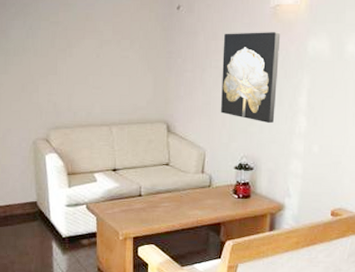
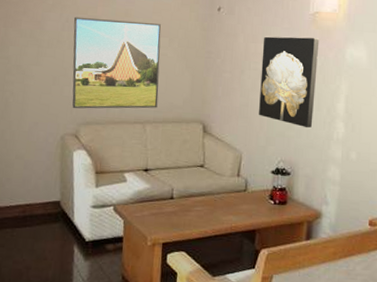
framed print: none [37,23,123,115] -> present [72,16,161,109]

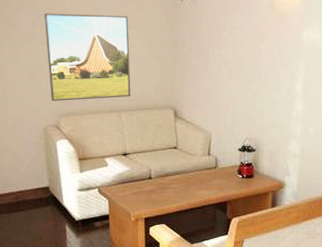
wall art: present [259,36,320,128] -> none [225,22,278,108]

